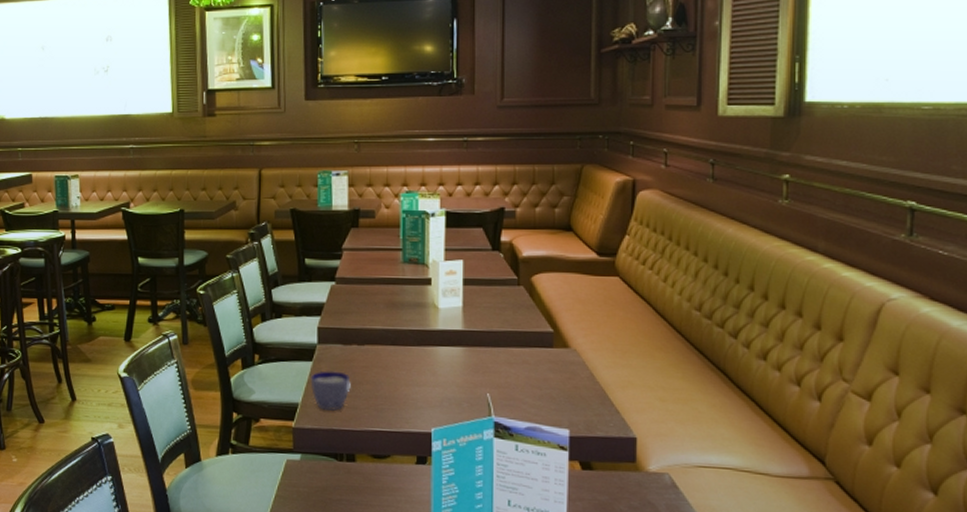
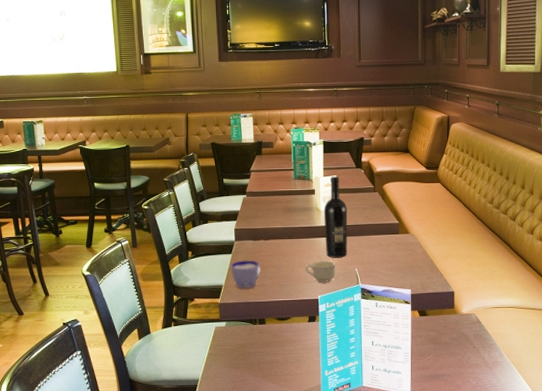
cup: none [414,379,458,410] -> present [305,261,335,282]
wine bottle: none [443,261,478,377] -> present [323,176,348,258]

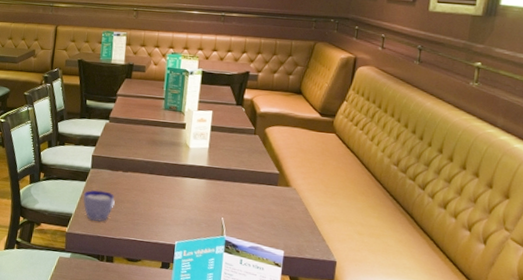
cup: present [305,261,335,282] -> none [164,203,199,228]
wine bottle: present [323,176,348,258] -> none [190,111,221,203]

